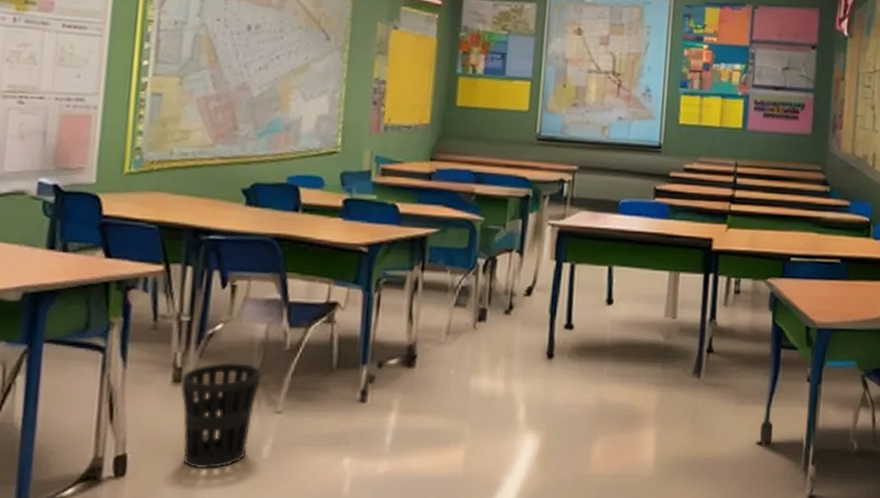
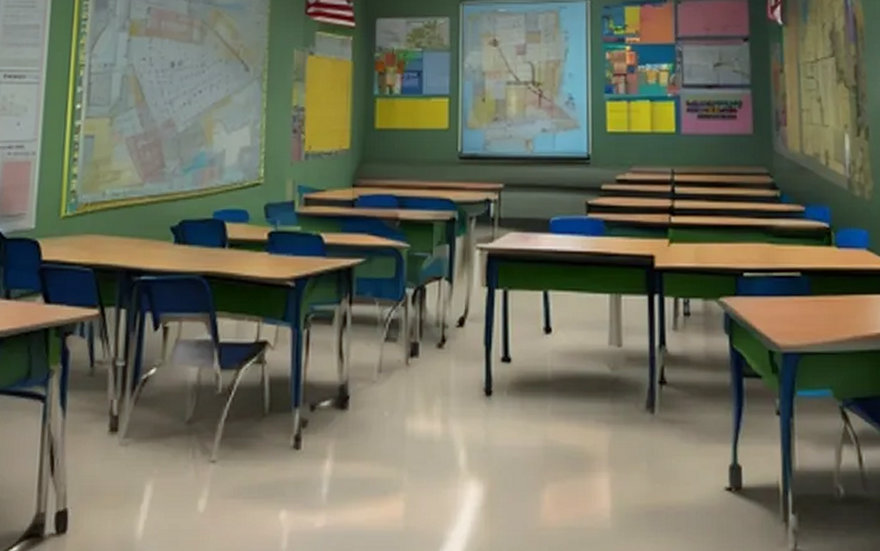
wastebasket: present [181,362,262,469] -> none [117,409,196,525]

